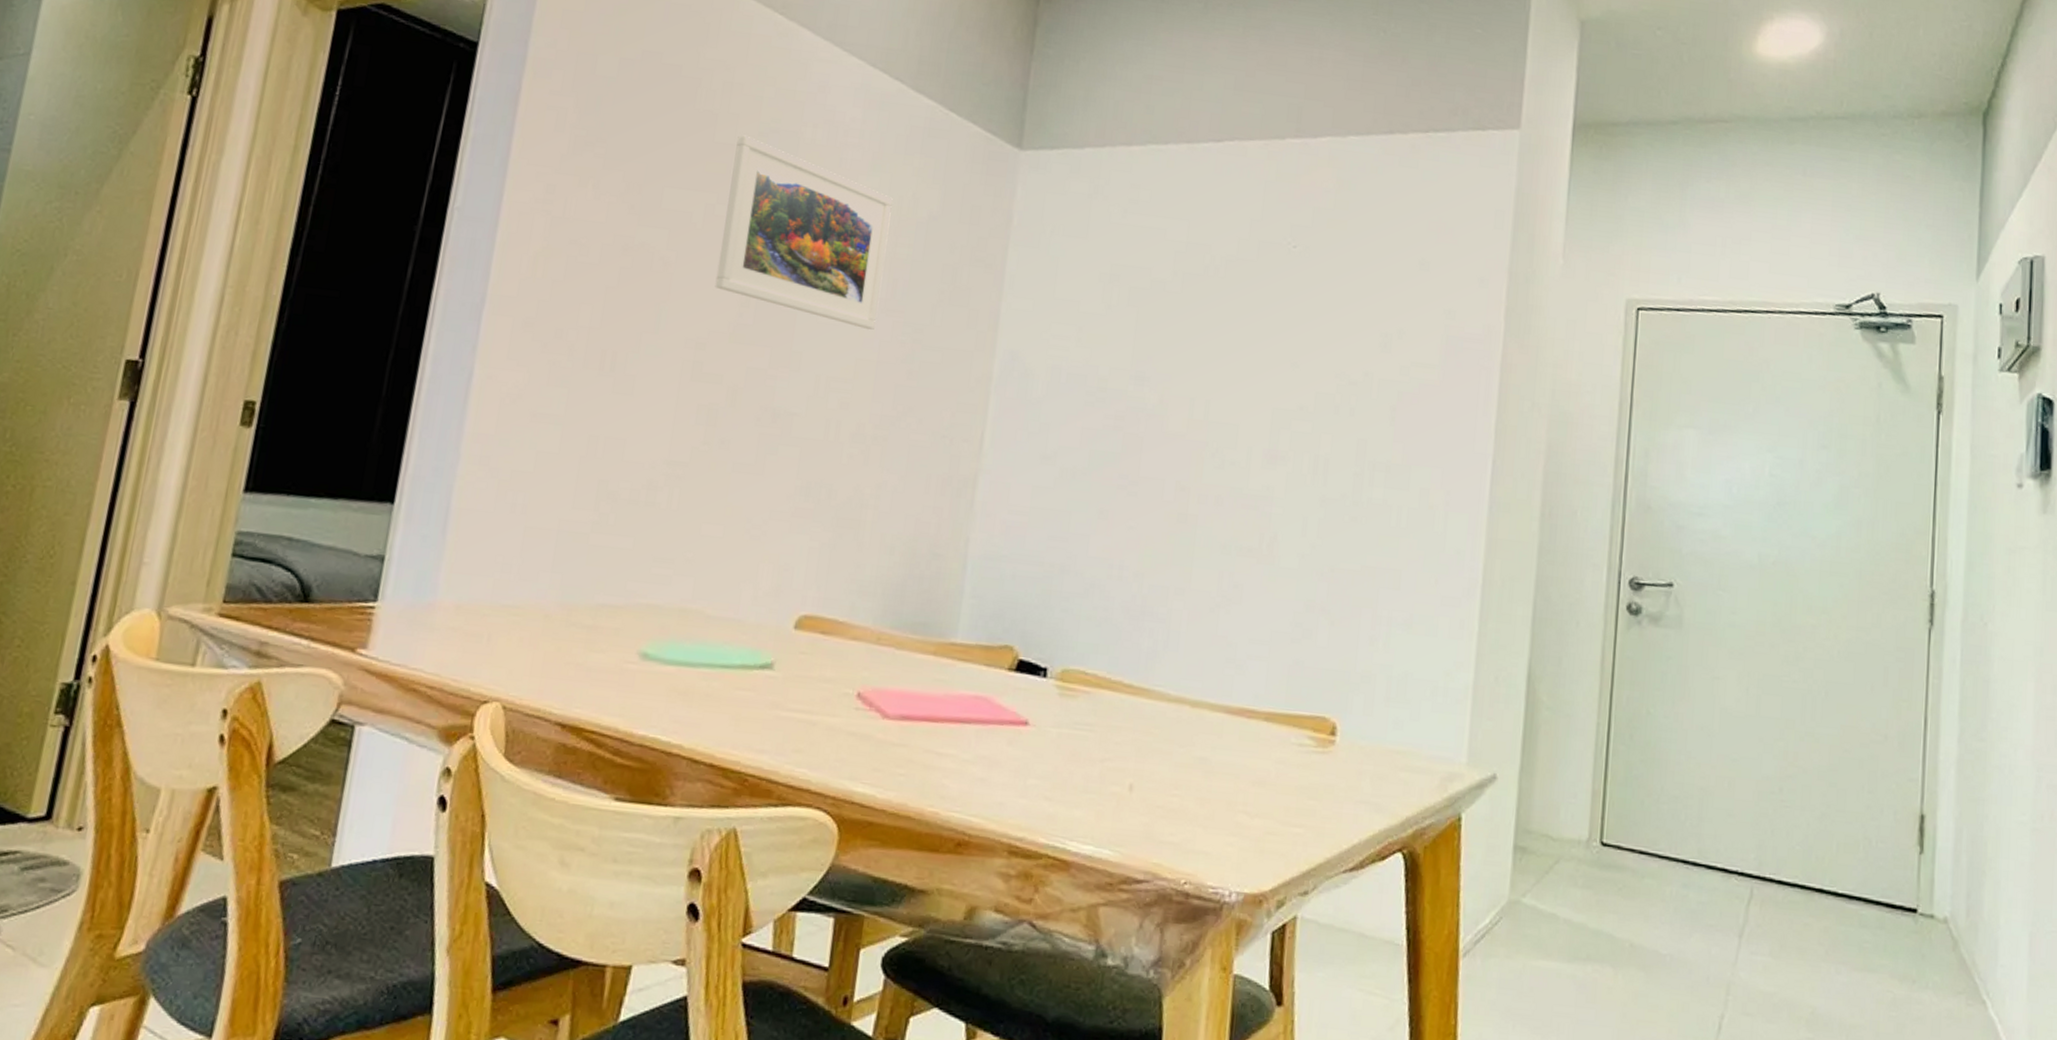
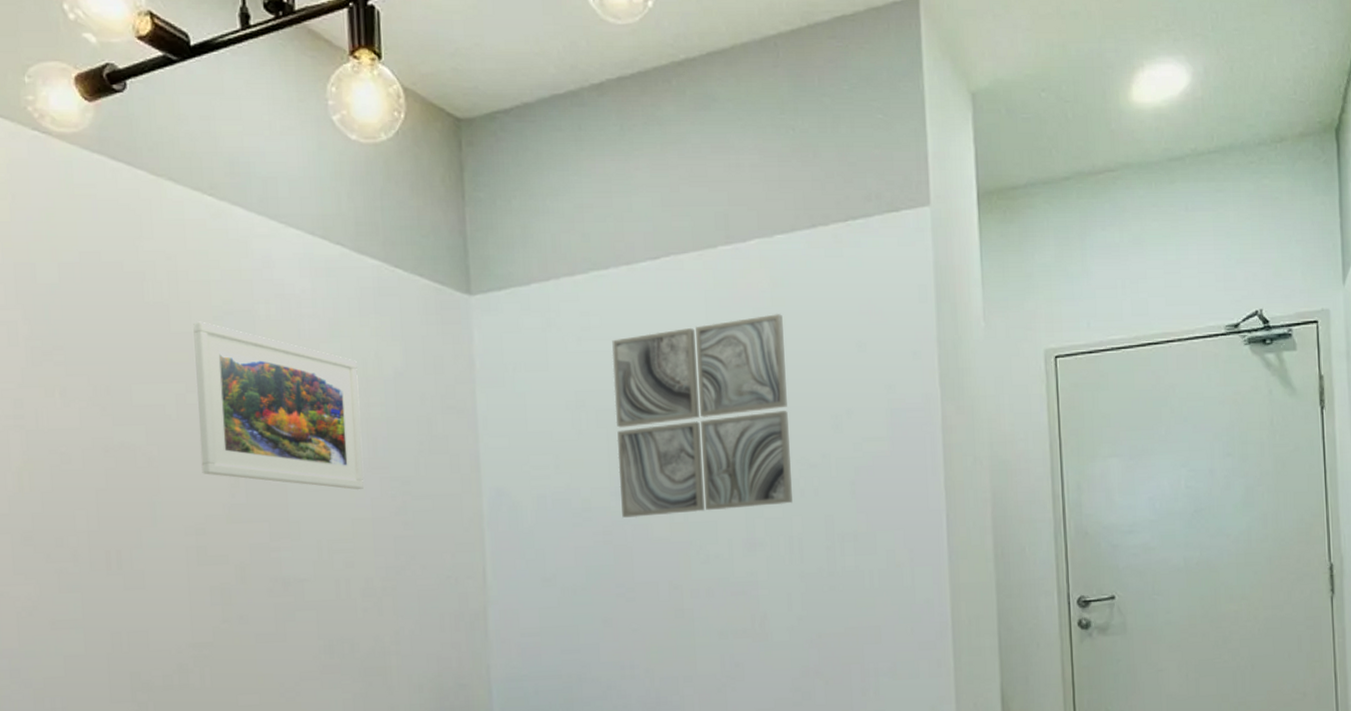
wall art: none [1138,216,1344,420] -> present [612,314,793,518]

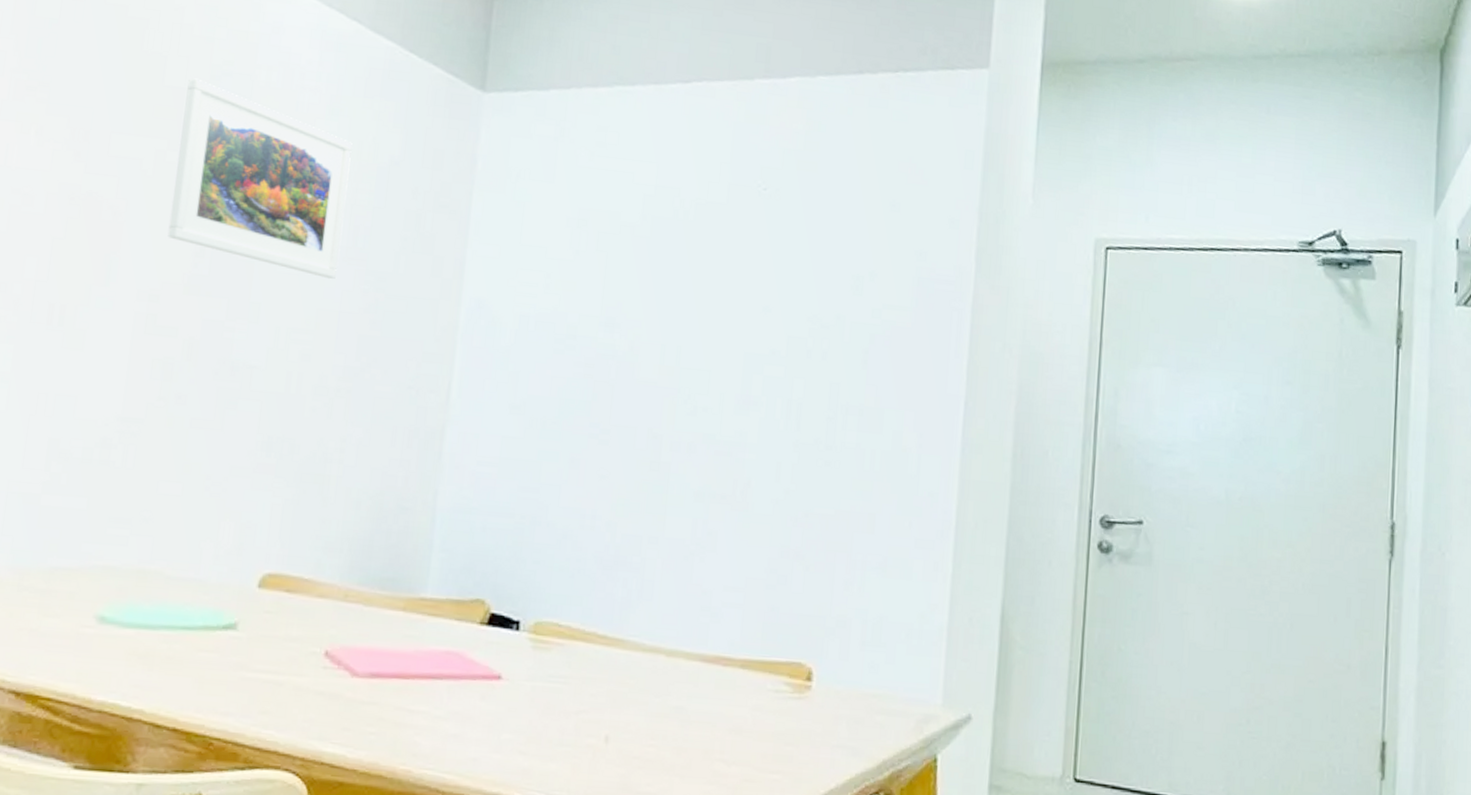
wall art: present [612,314,793,518] -> none [608,158,814,364]

